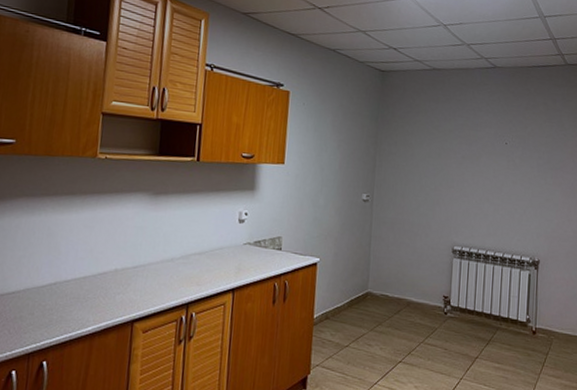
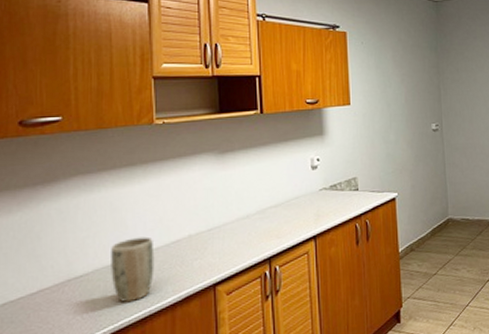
plant pot: none [40,263,82,325] -> present [111,236,155,303]

